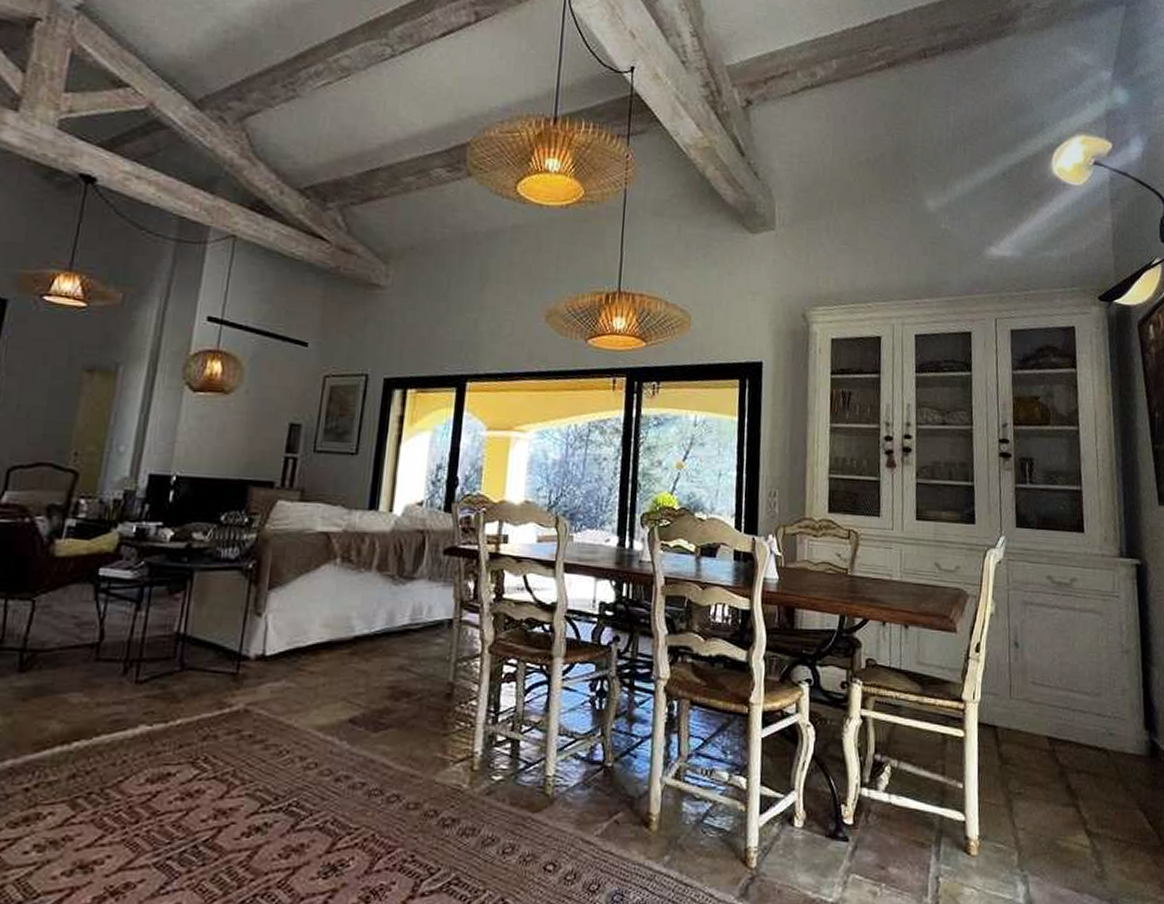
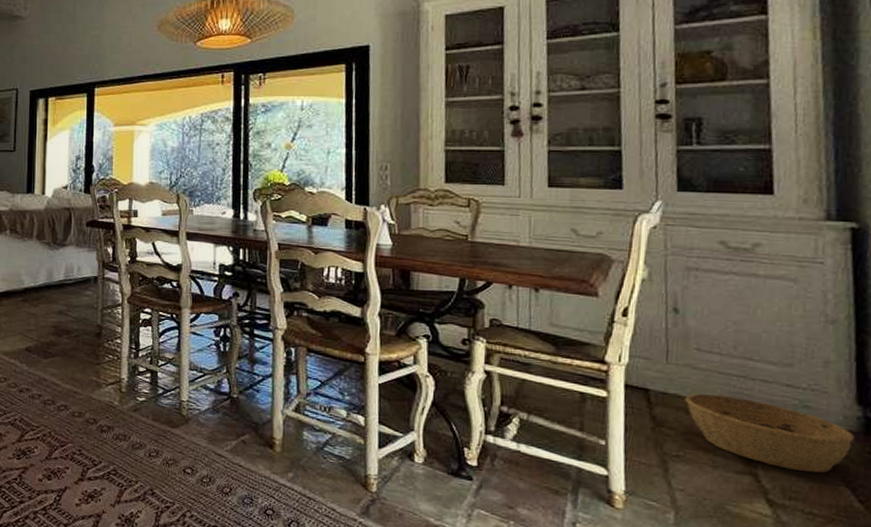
basket: none [1024,727,1144,799] -> present [685,394,854,473]

